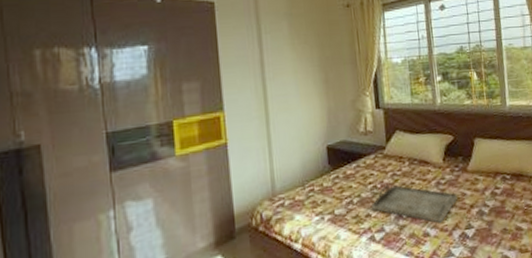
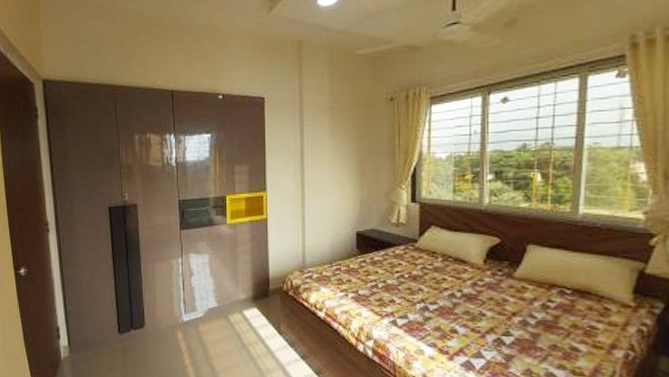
serving tray: present [372,185,457,223] -> none [397,277,496,323]

